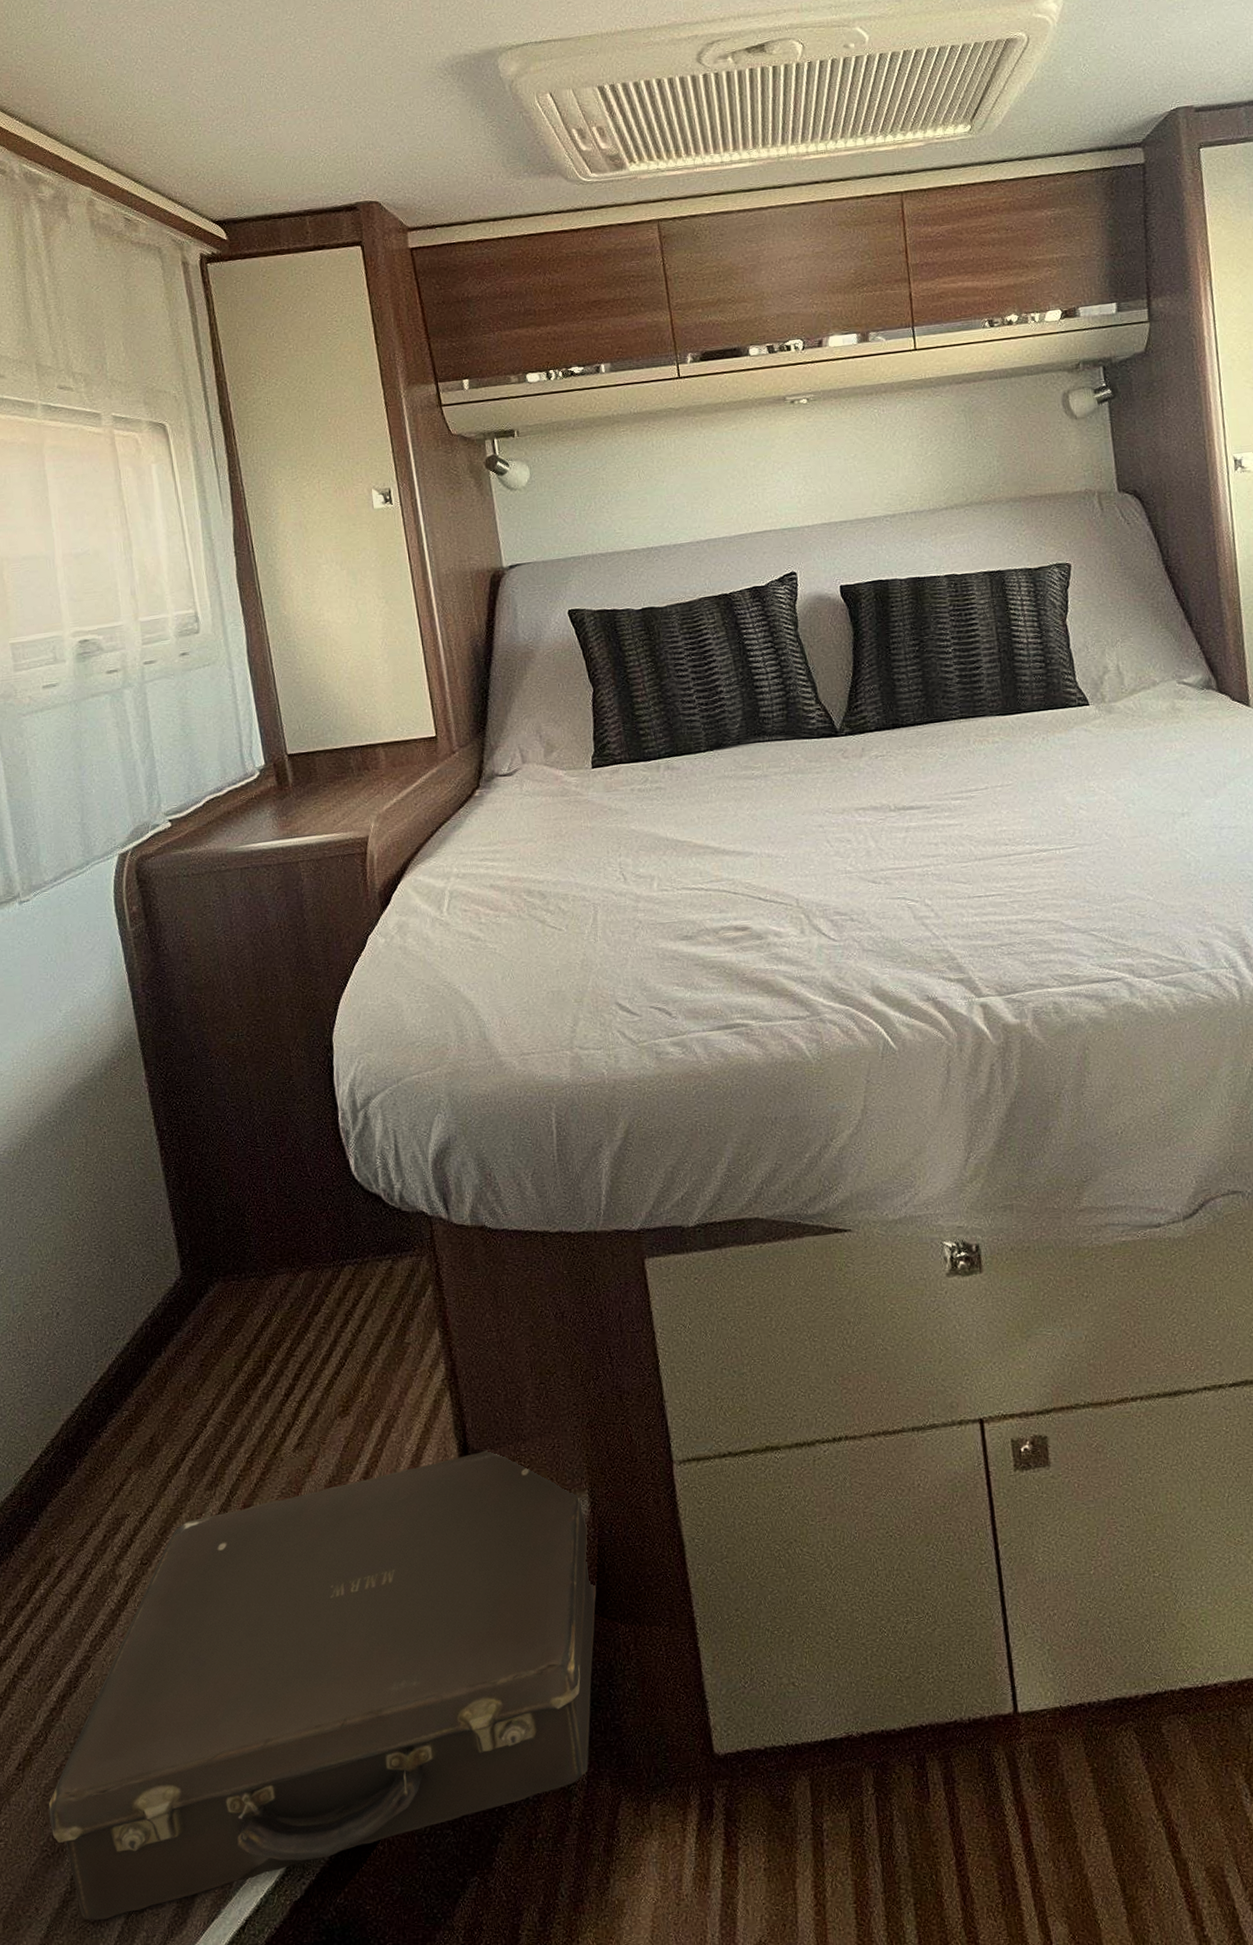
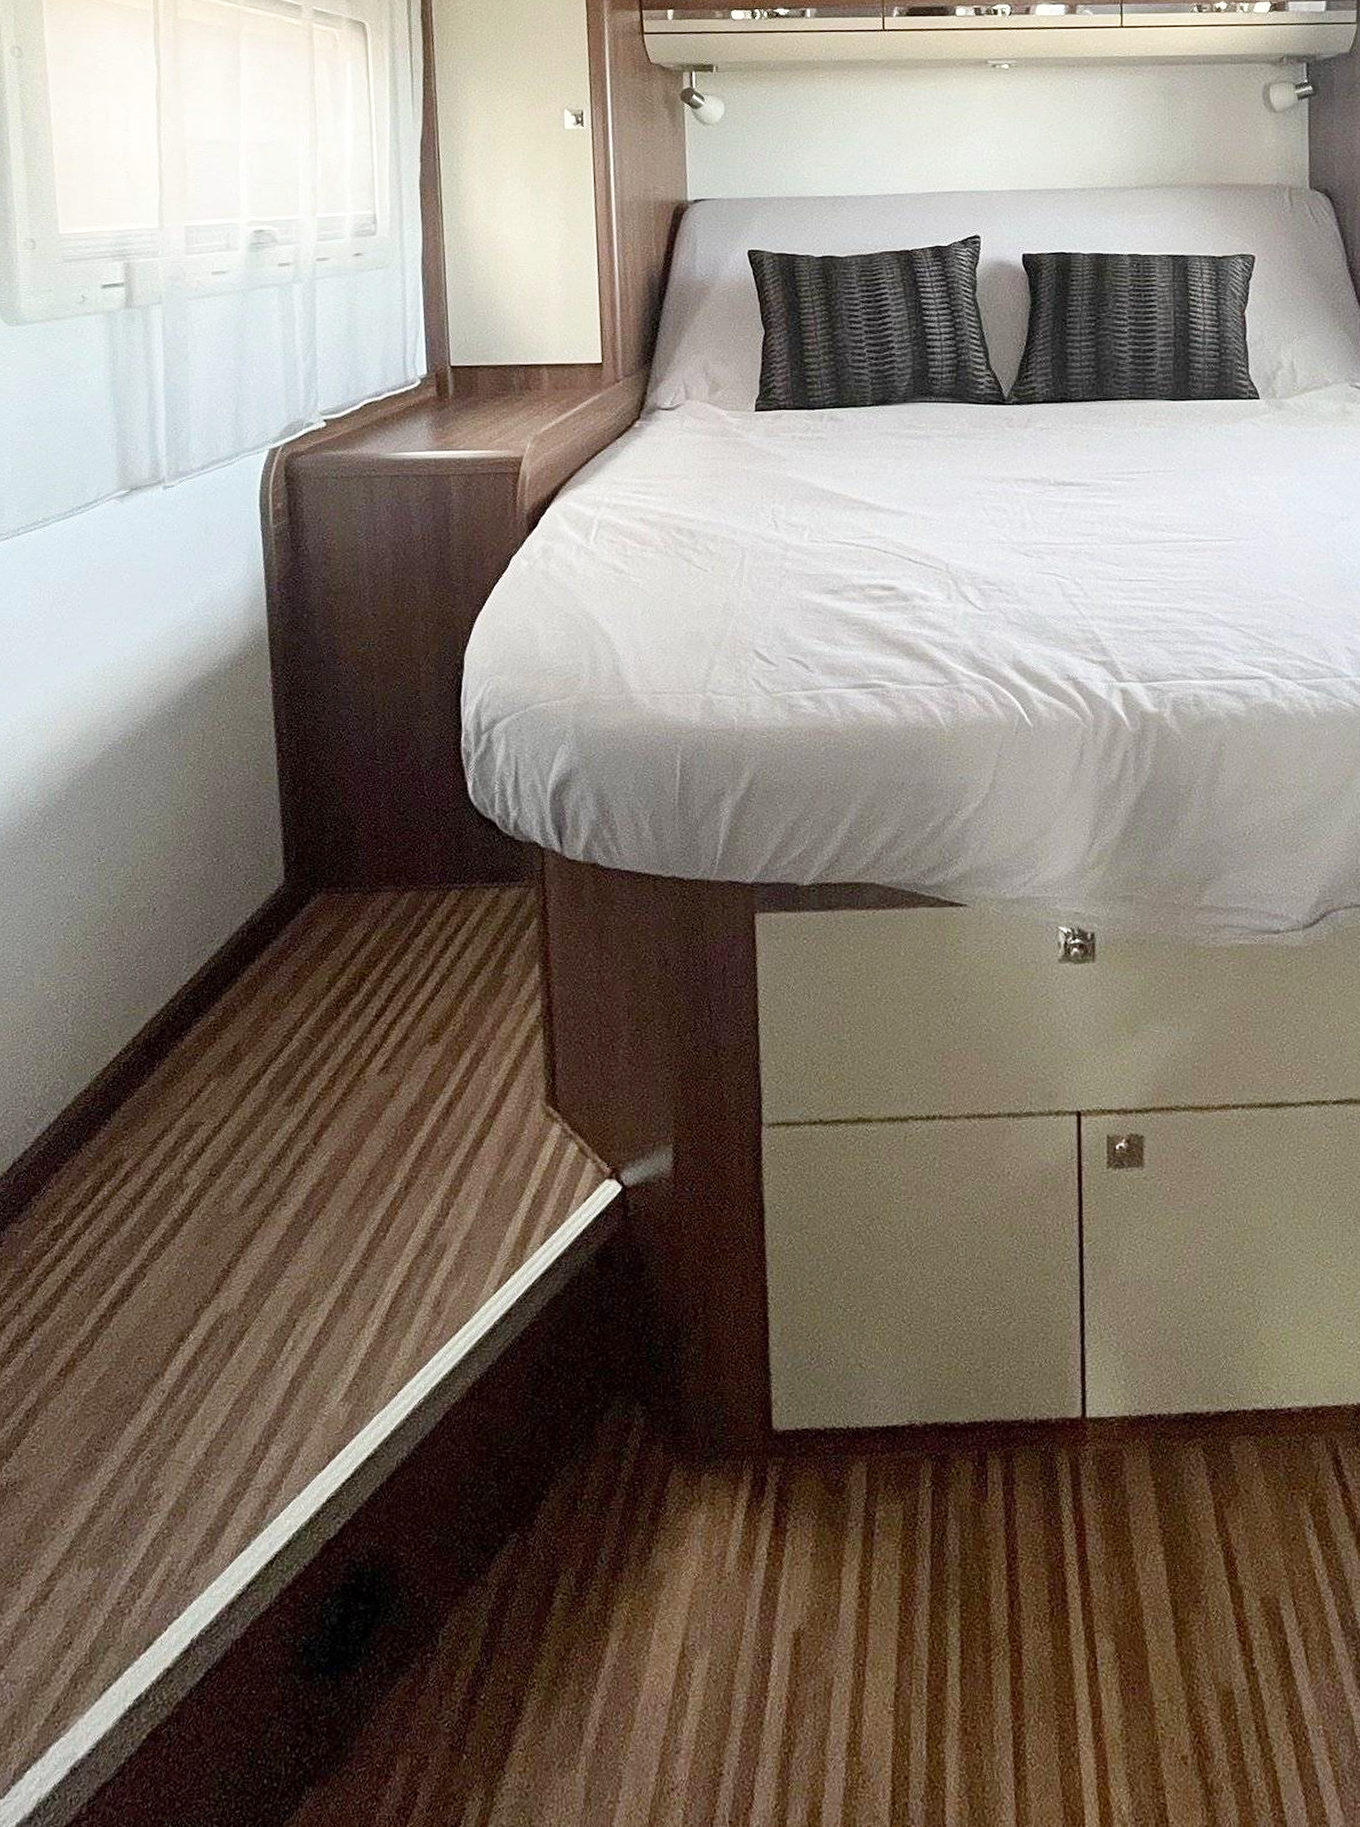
suitcase: present [48,1449,597,1920] -> none [86,1093,671,1539]

